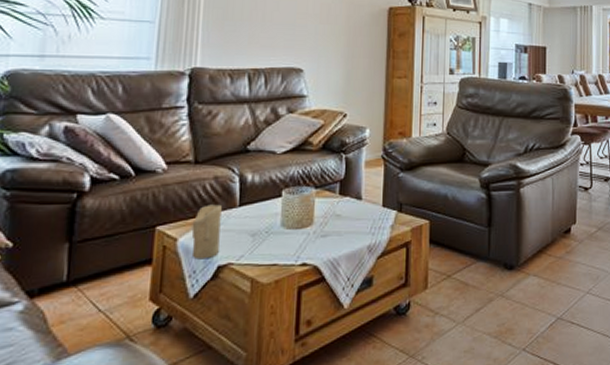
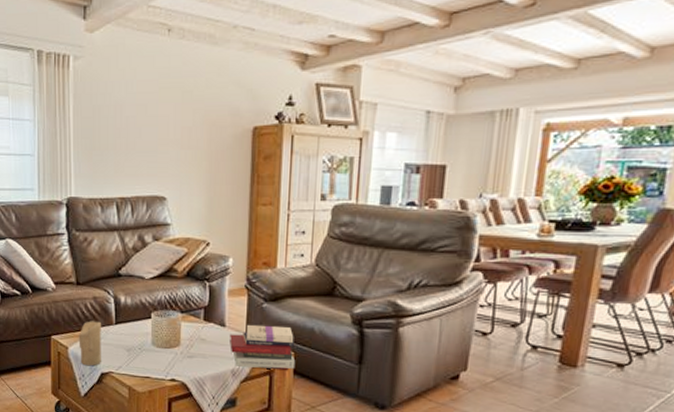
books: none [366,194,431,242] -> present [230,324,296,371]

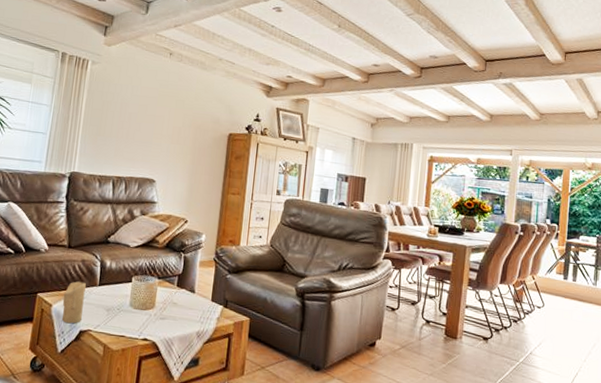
books: present [230,324,296,371] -> none [197,292,251,335]

